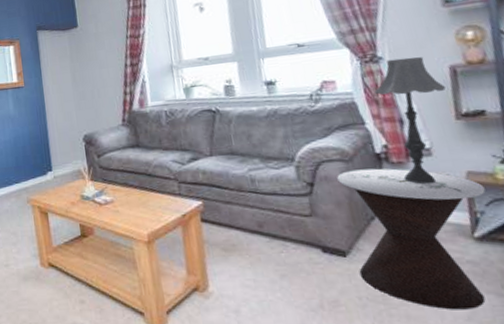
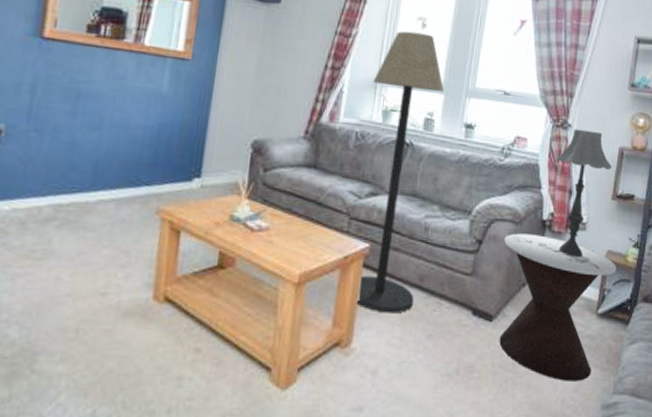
floor lamp: none [168,15,259,259] -> present [356,31,444,314]

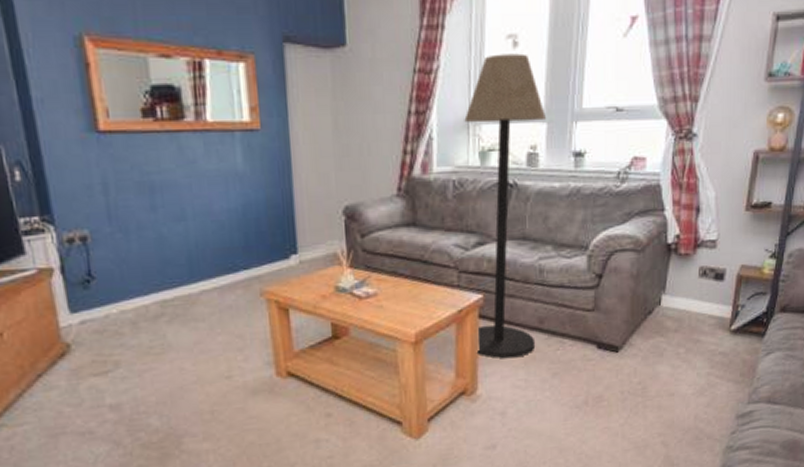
side table: present [499,233,616,382] -> none [626,260,751,399]
table lamp: present [557,128,613,258] -> none [681,137,746,278]

